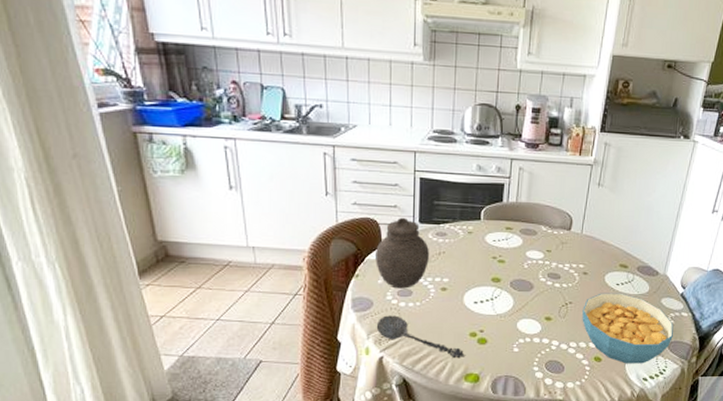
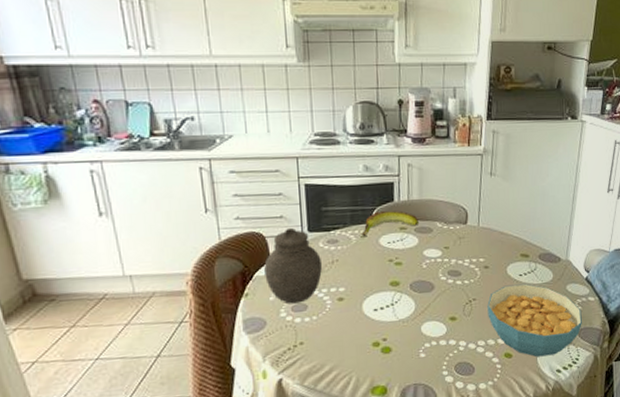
spoon: present [376,315,465,359] -> none [271,333,370,372]
banana: none [469,211,524,232] -> present [361,211,418,236]

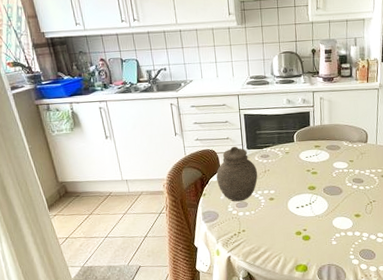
banana: present [361,211,418,236] -> none [286,133,329,152]

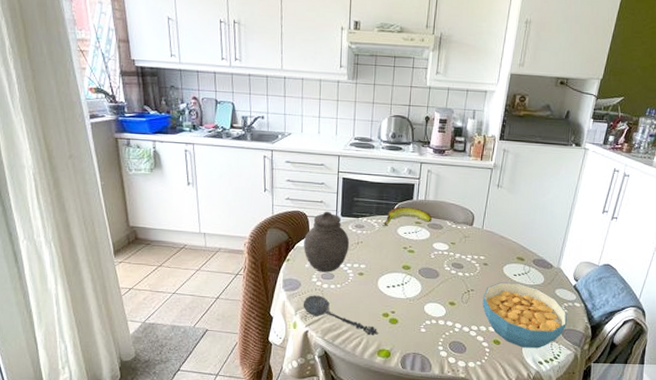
spoon: none [222,223,294,253] -> present [303,295,378,336]
banana: none [286,133,329,152] -> present [384,207,432,225]

